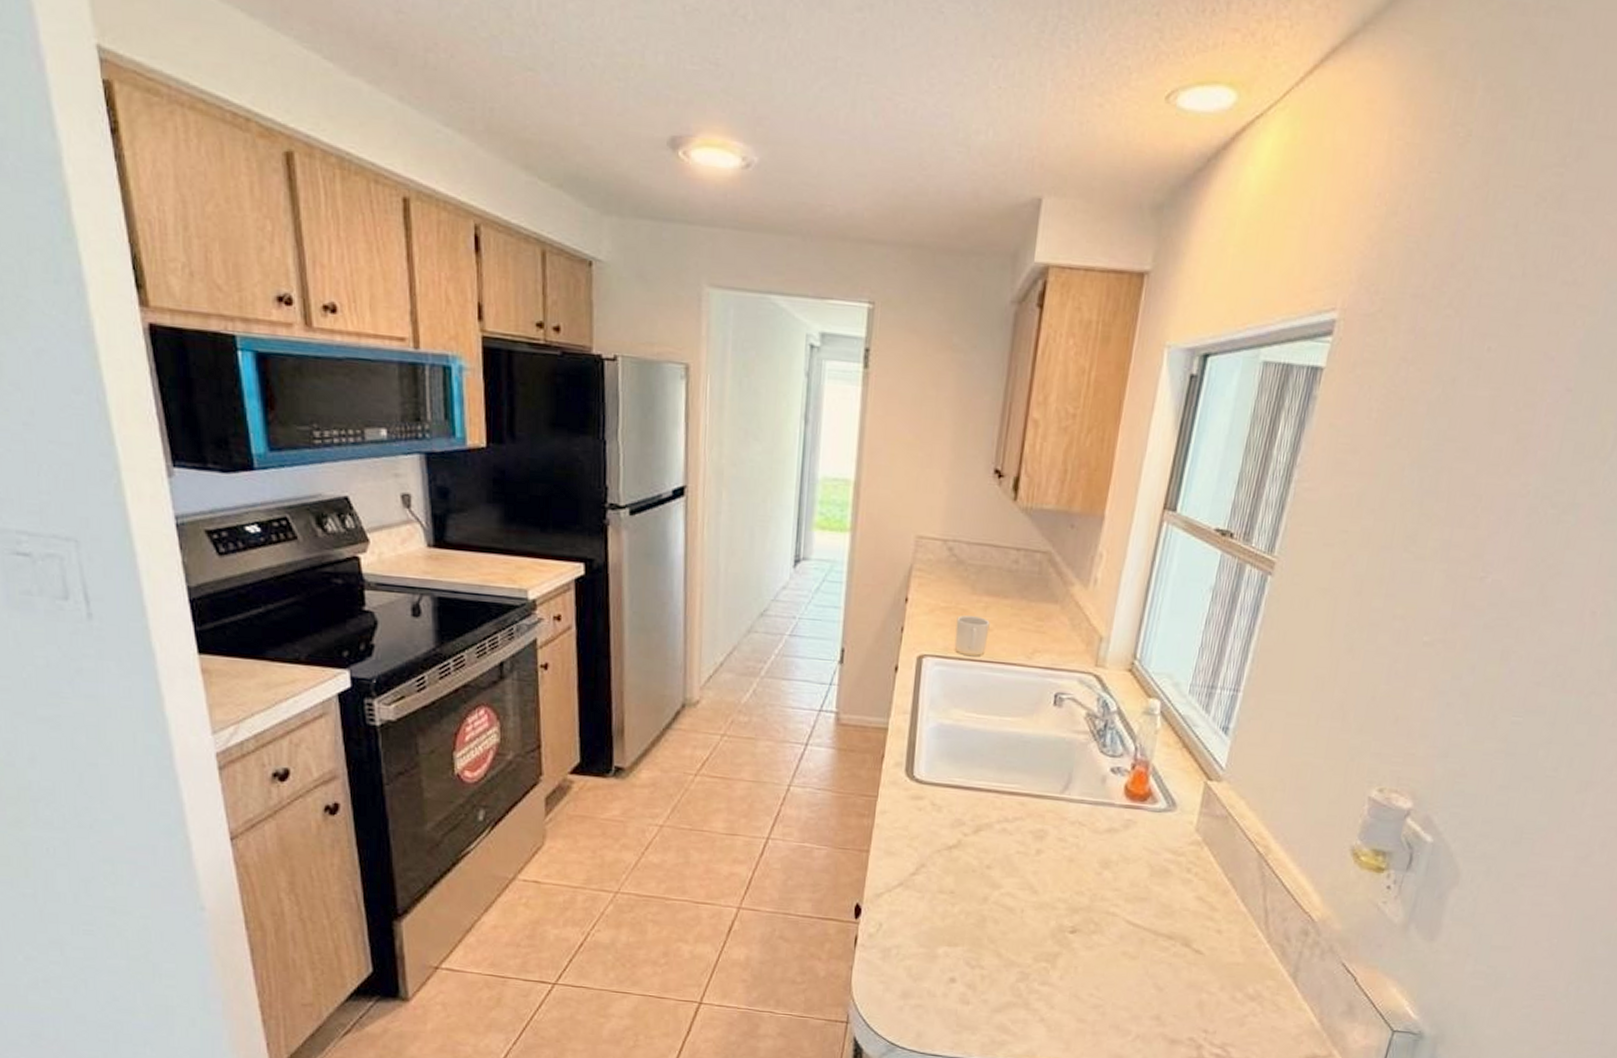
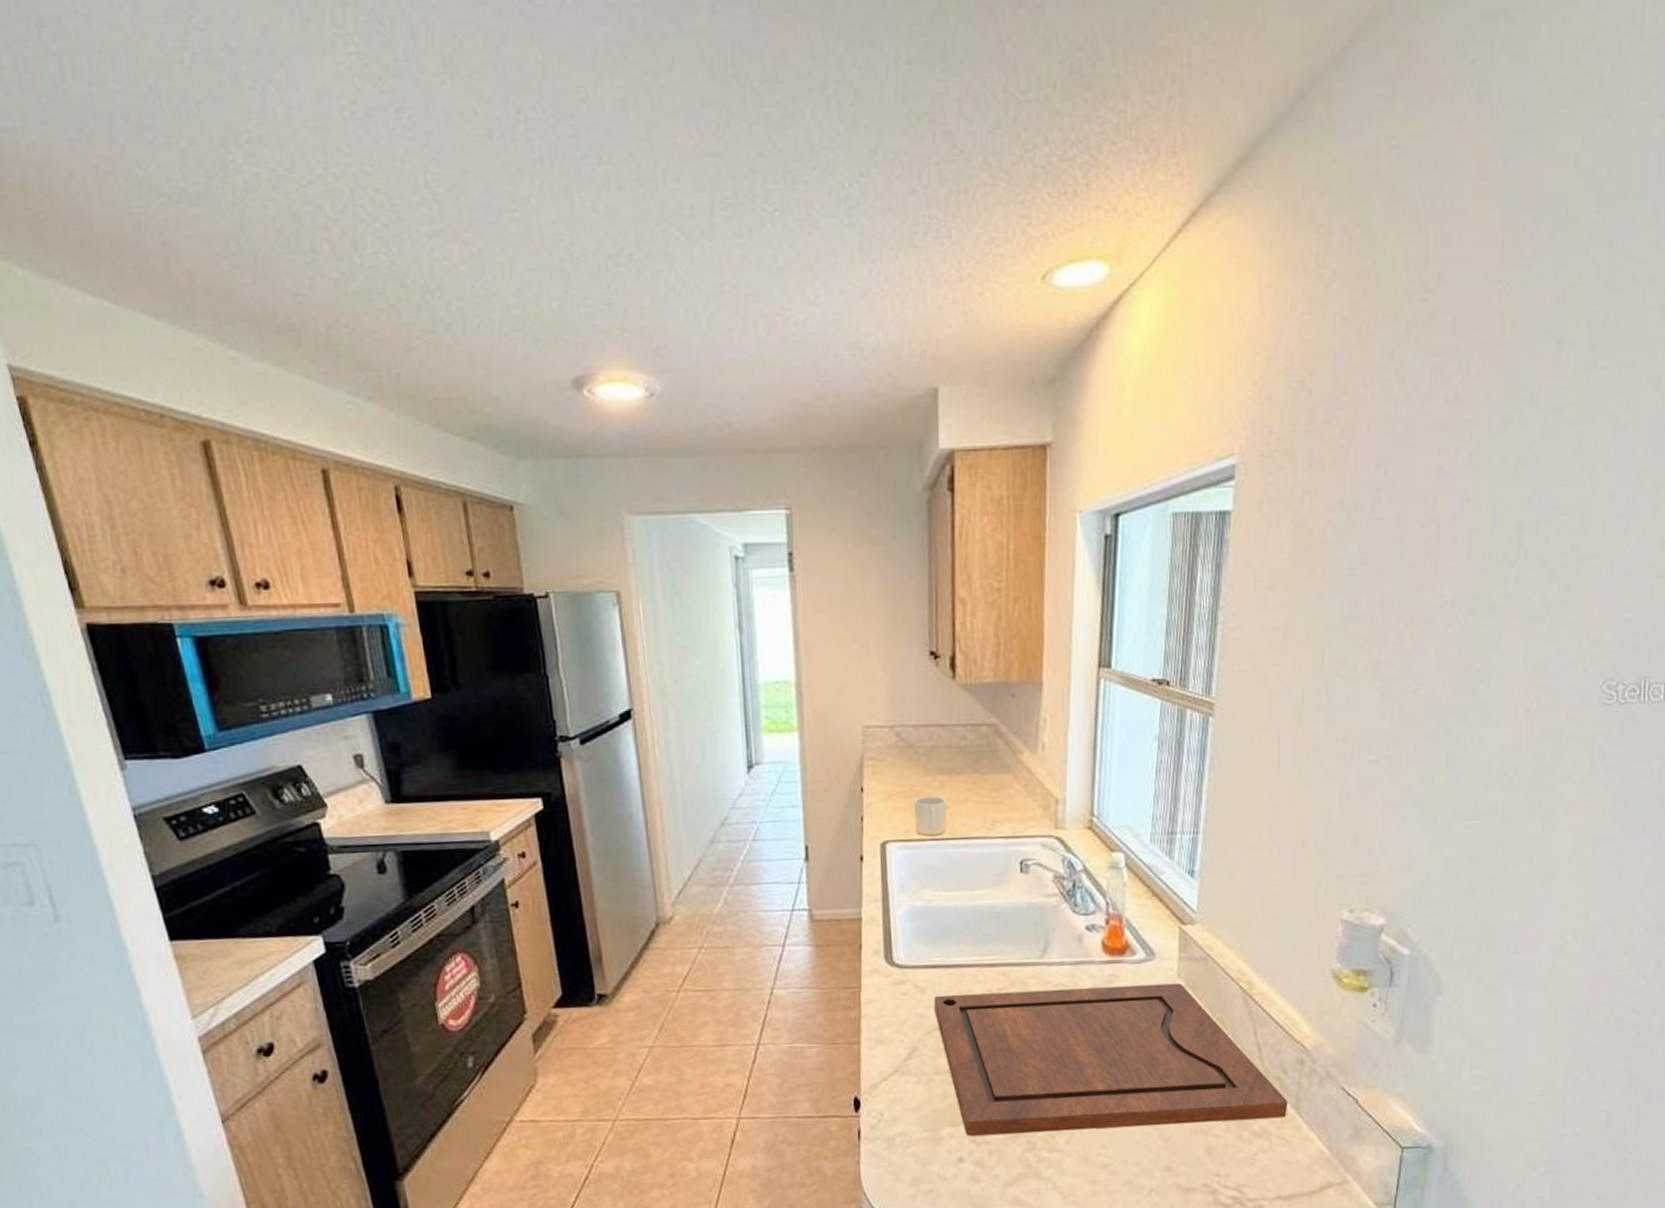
cutting board: none [947,815,1287,984] -> present [934,983,1288,1136]

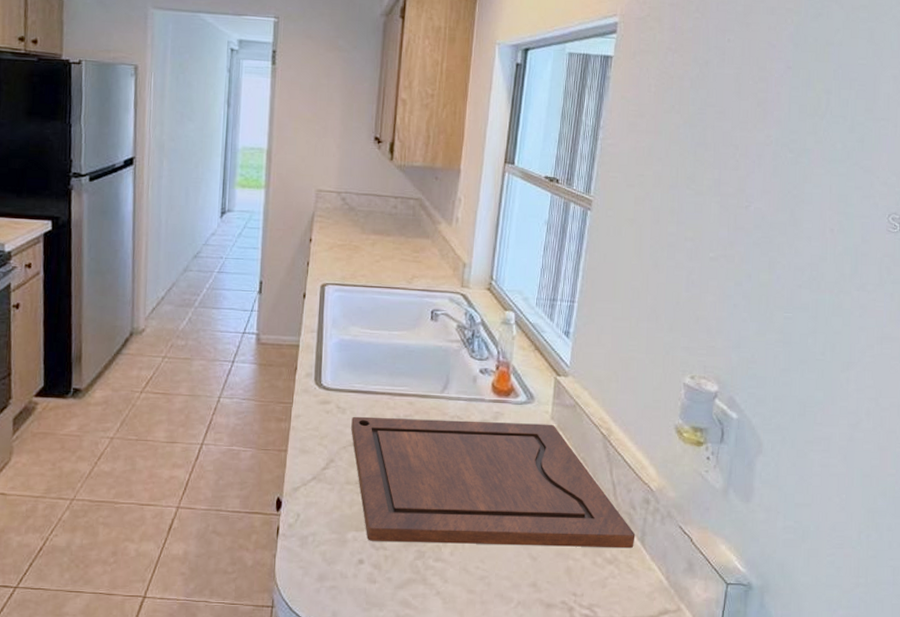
mug: present [914,796,947,837] -> none [350,251,377,284]

